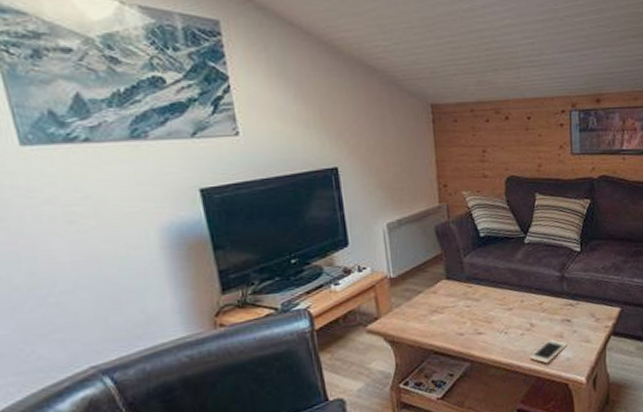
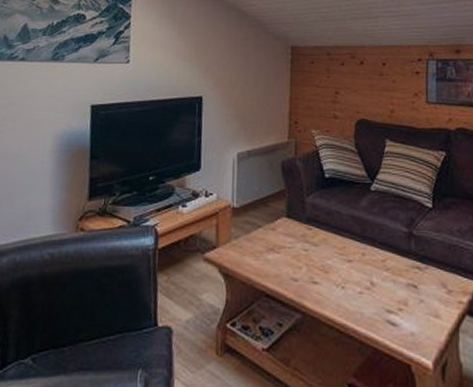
cell phone: present [529,339,567,364] -> none [367,305,412,334]

